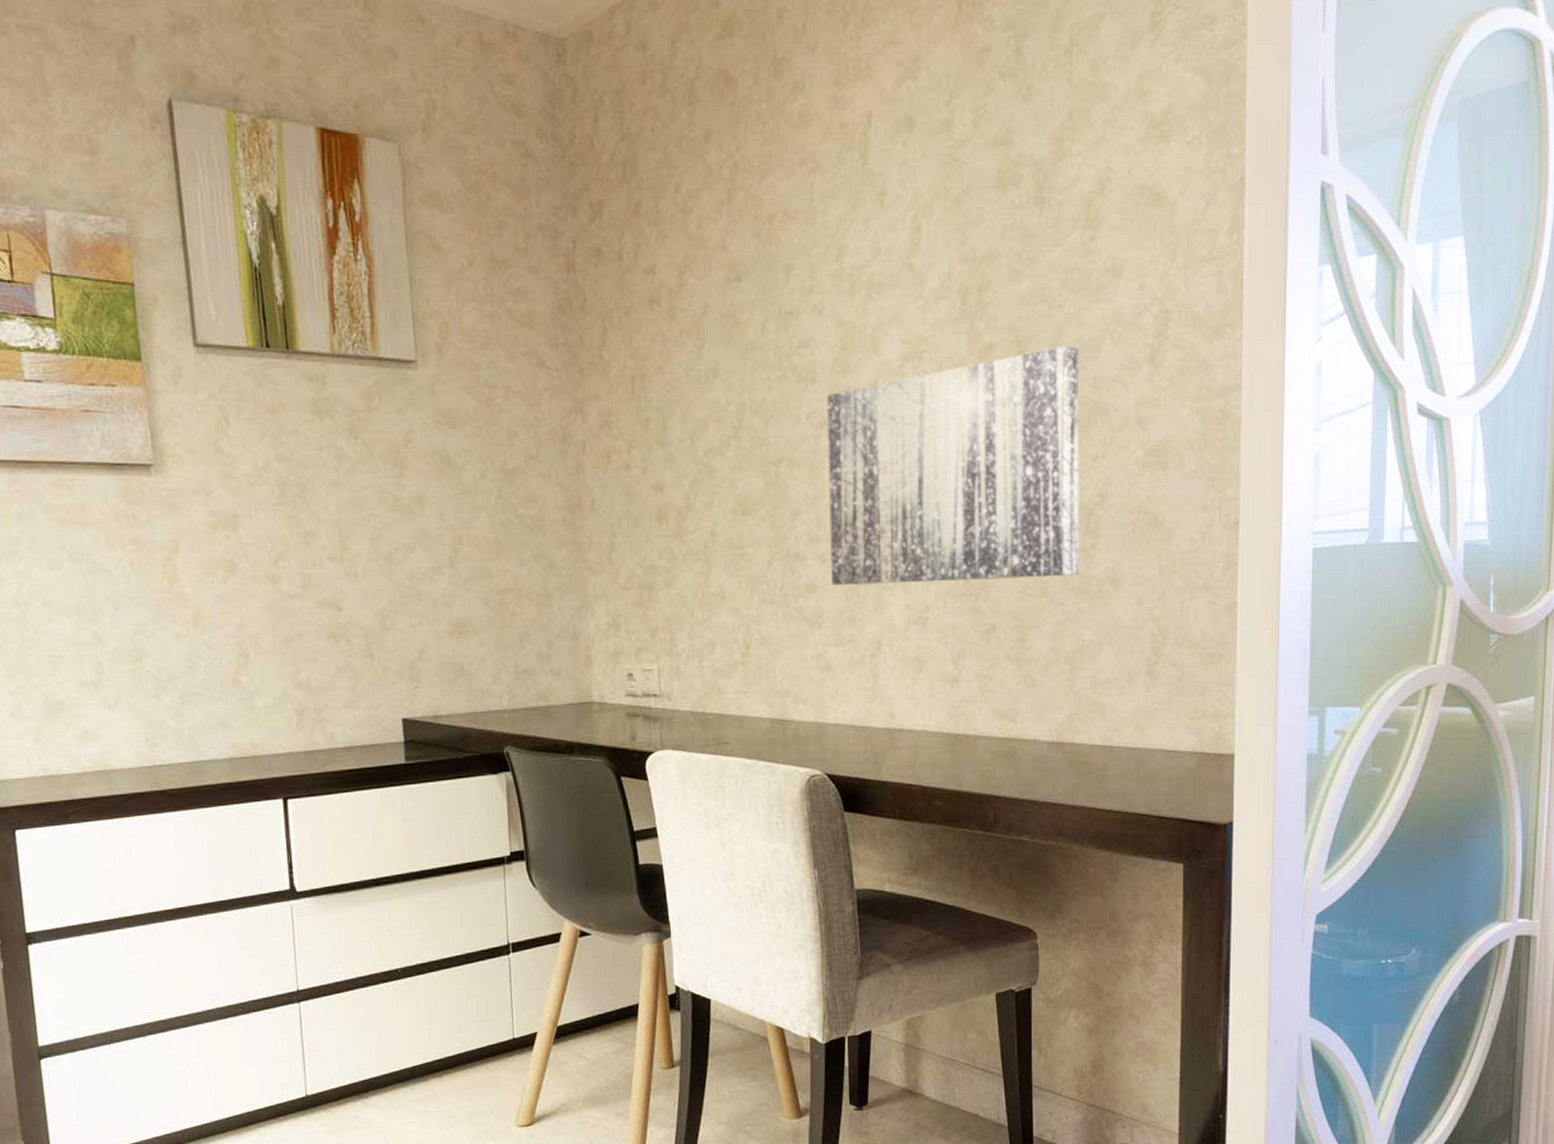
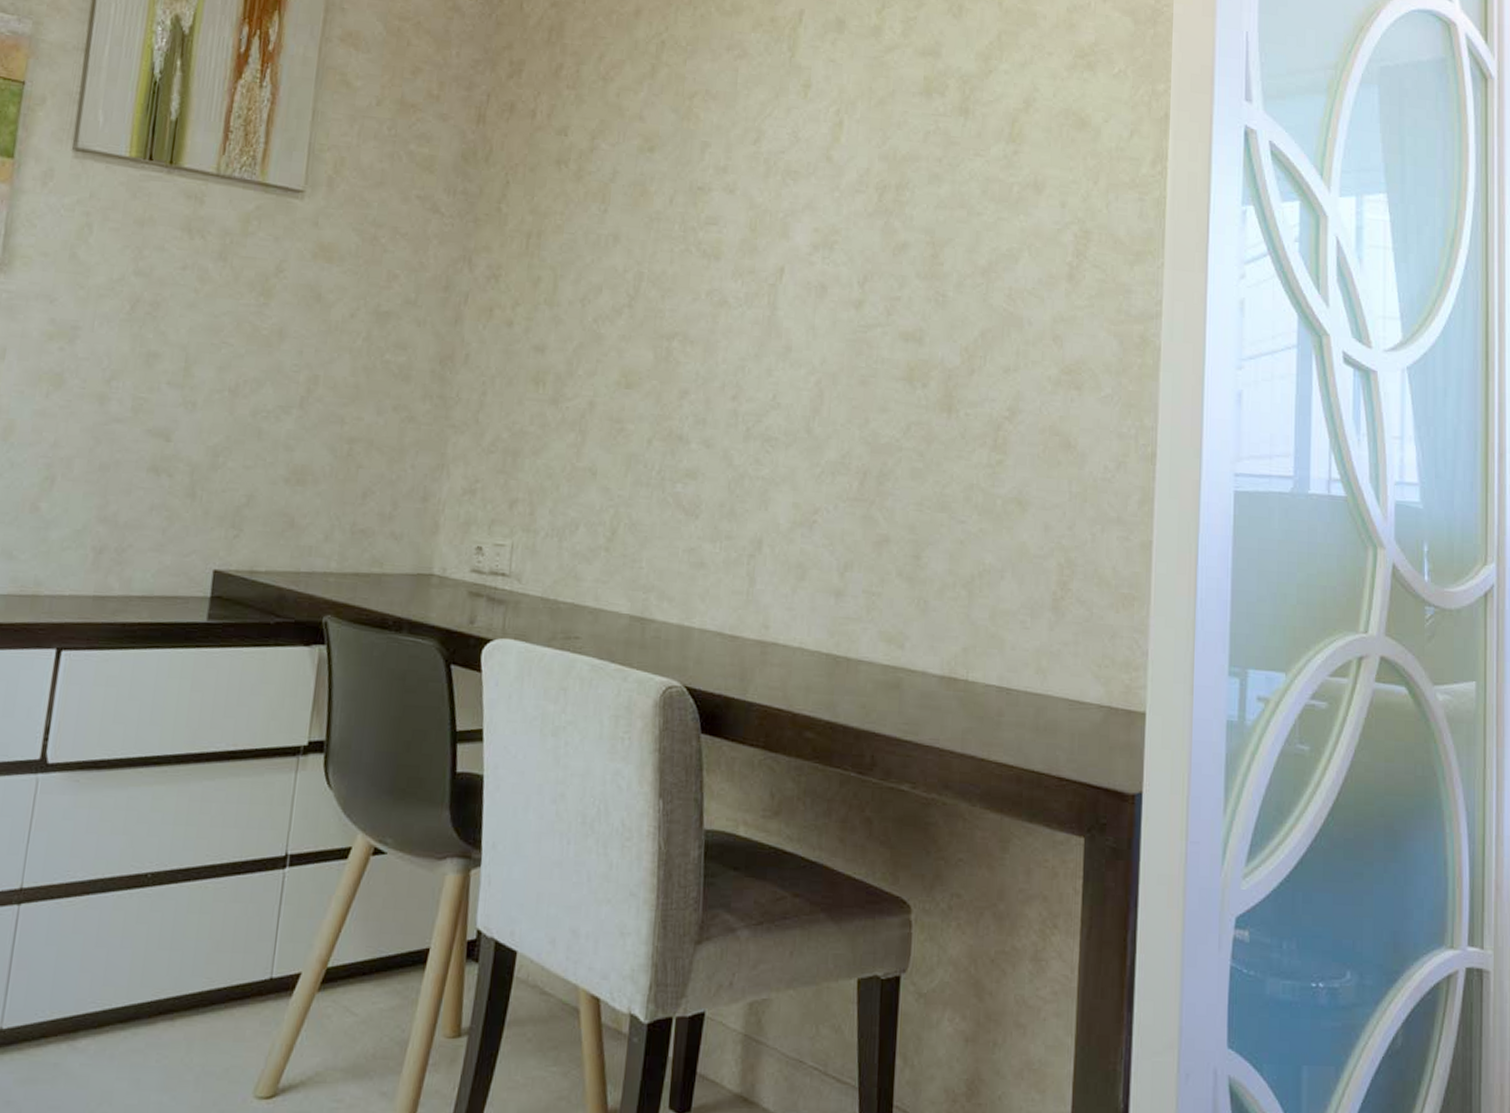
wall art: present [826,345,1080,586] -> none [713,252,995,492]

